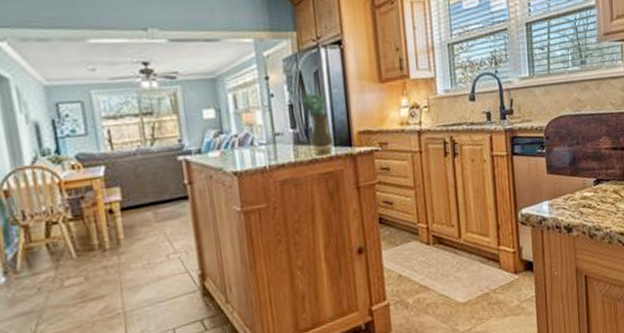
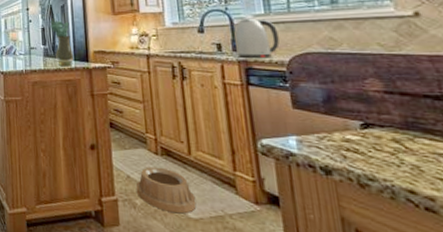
pet bowl: none [407,257,466,303] -> present [135,167,197,214]
kettle: none [502,81,540,128] -> present [233,18,280,59]

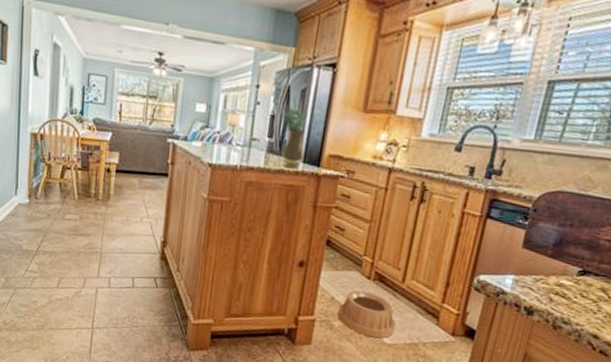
kettle: present [233,18,280,59] -> none [487,142,541,192]

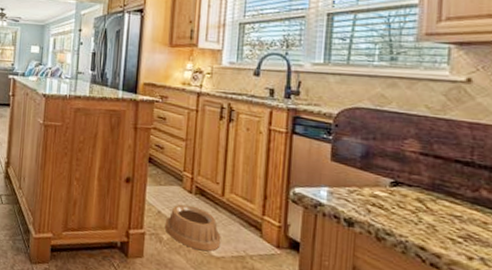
vase: present [281,104,308,170] -> none [102,43,123,97]

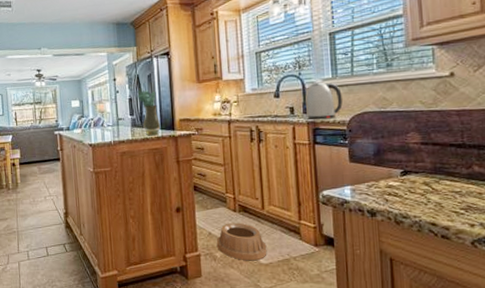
vase: none [102,43,123,97] -> present [137,88,161,136]
kettle: none [287,66,333,109] -> present [304,82,343,121]

